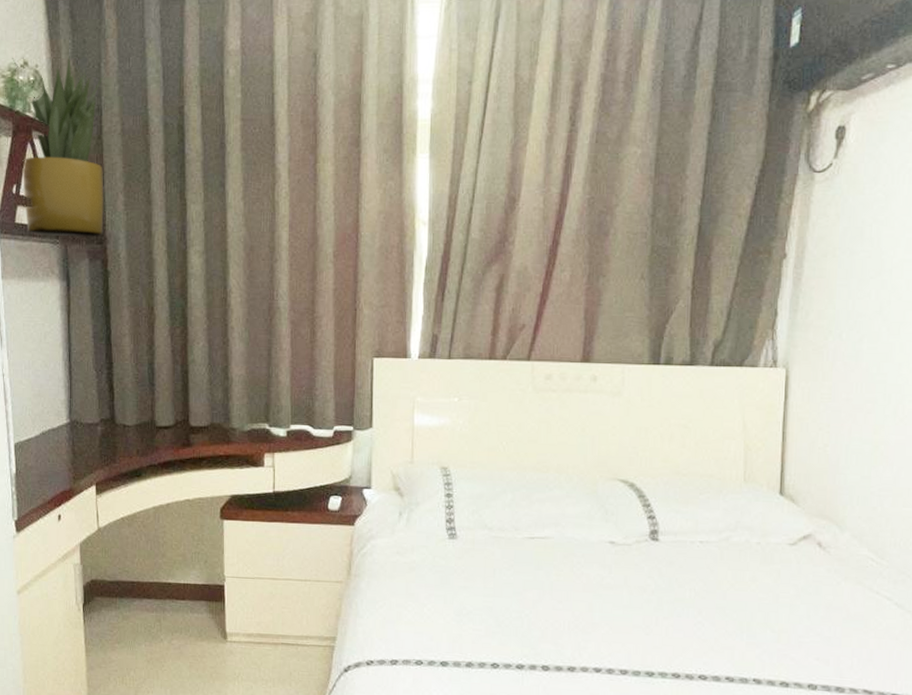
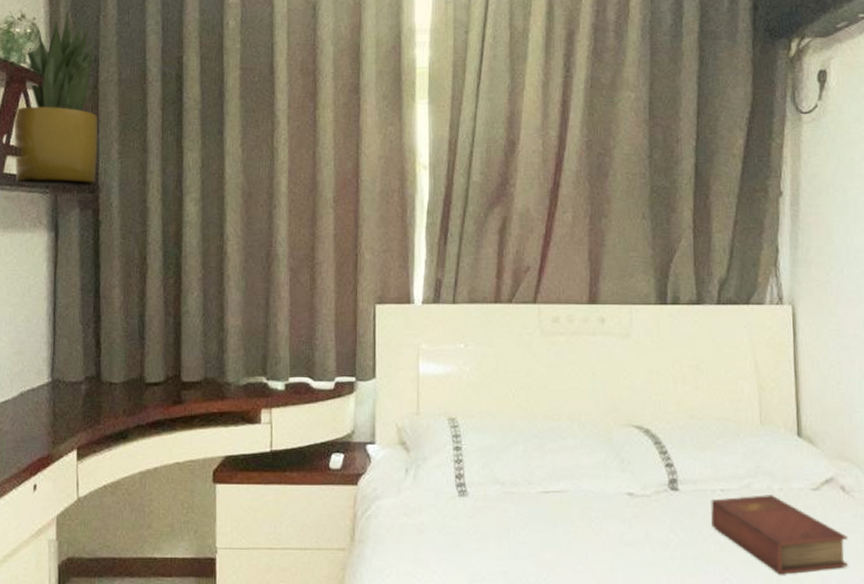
book: none [688,547,820,620] -> present [710,495,848,574]

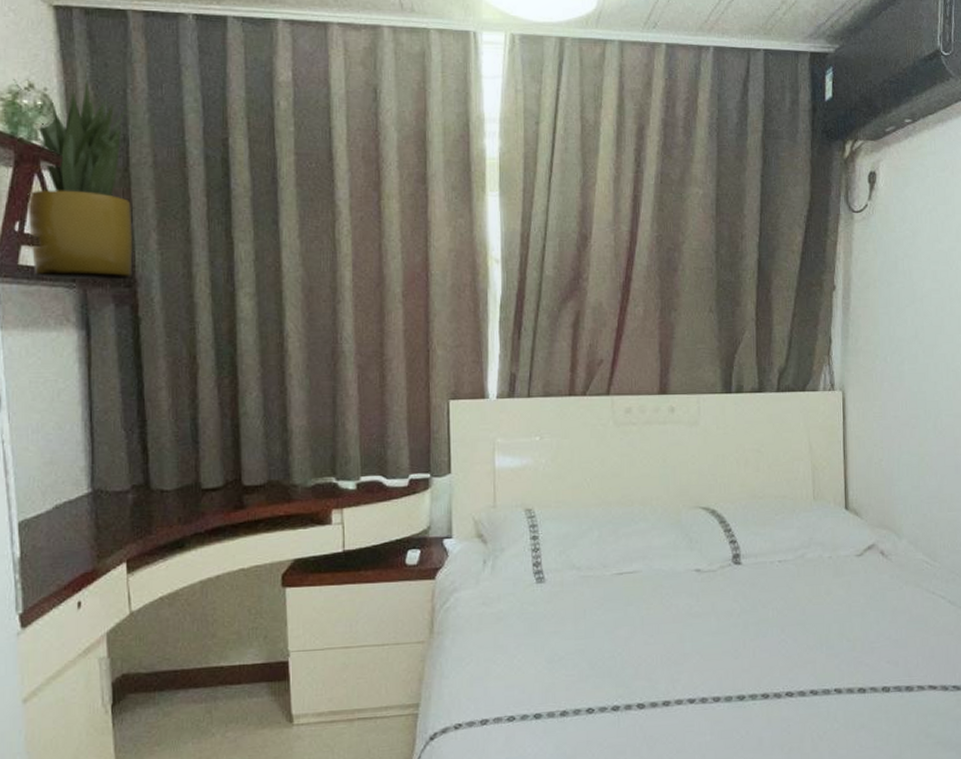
book: present [710,495,848,574] -> none [769,563,885,631]

